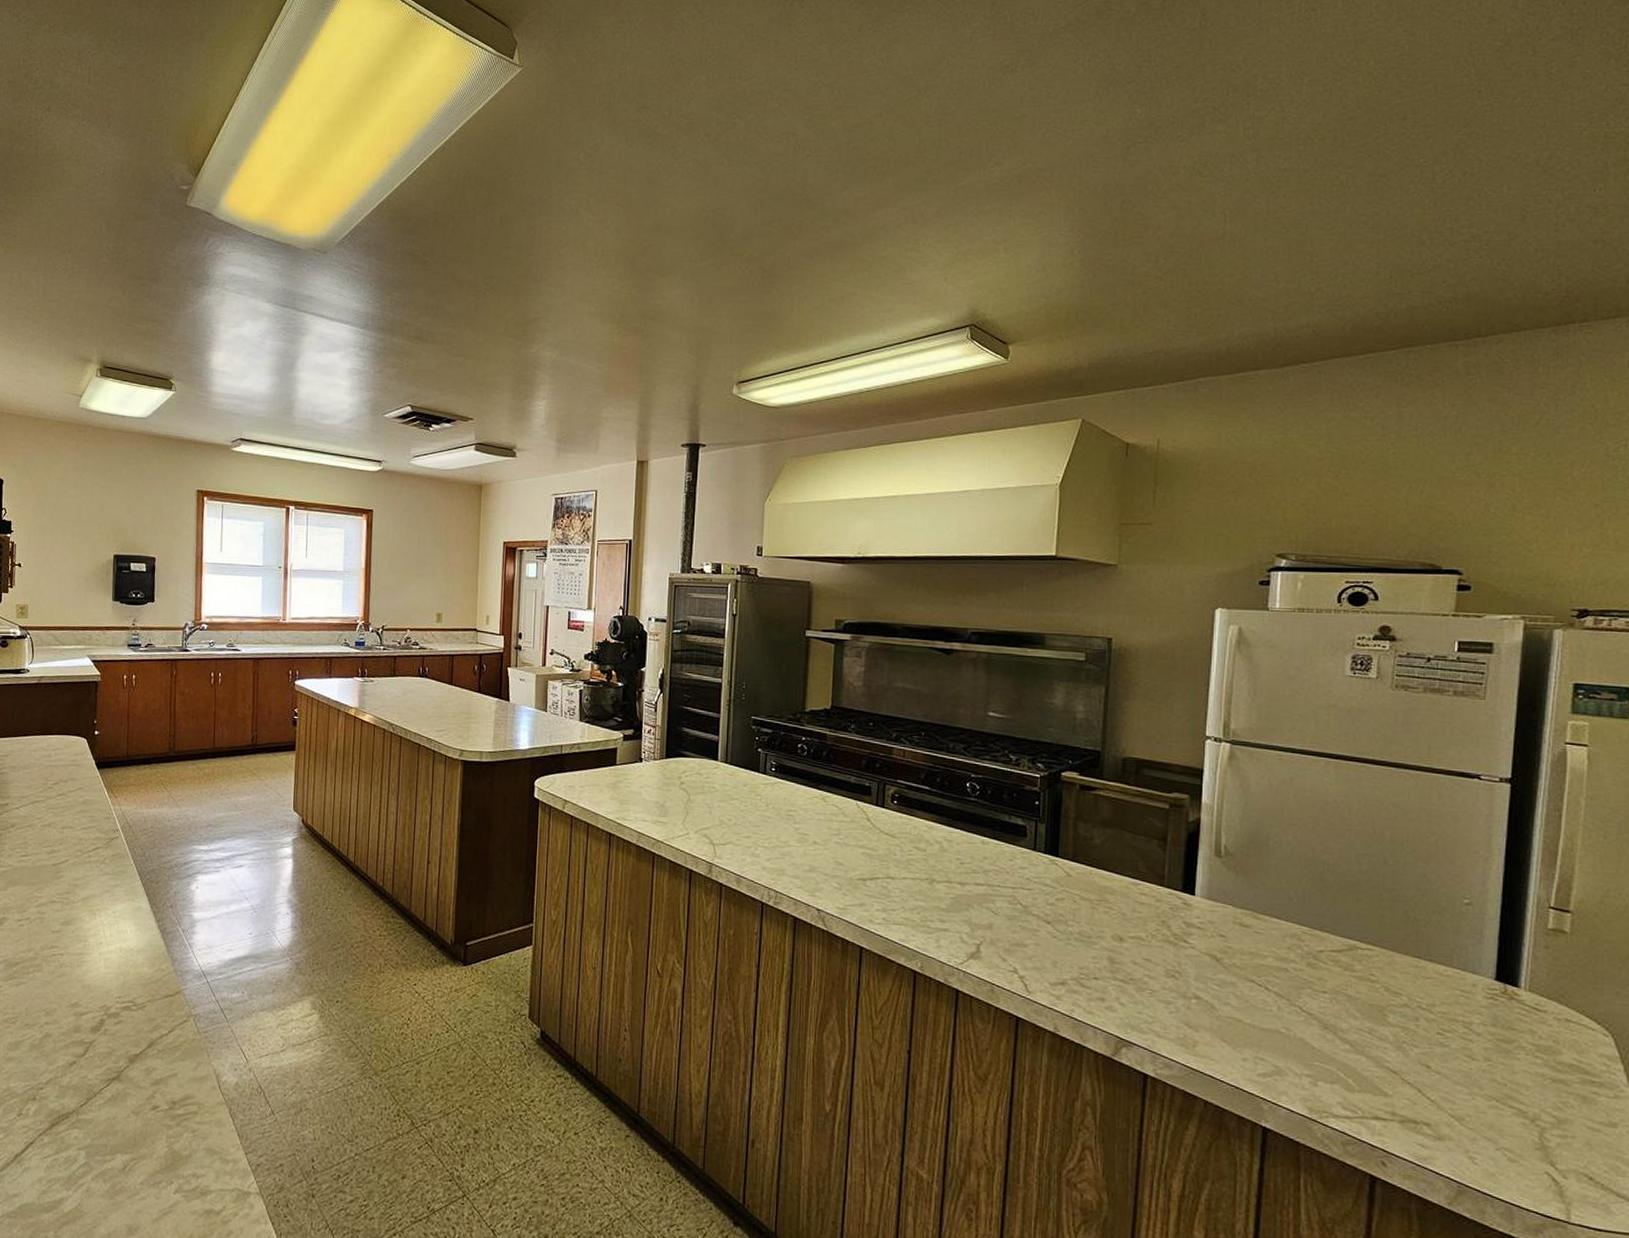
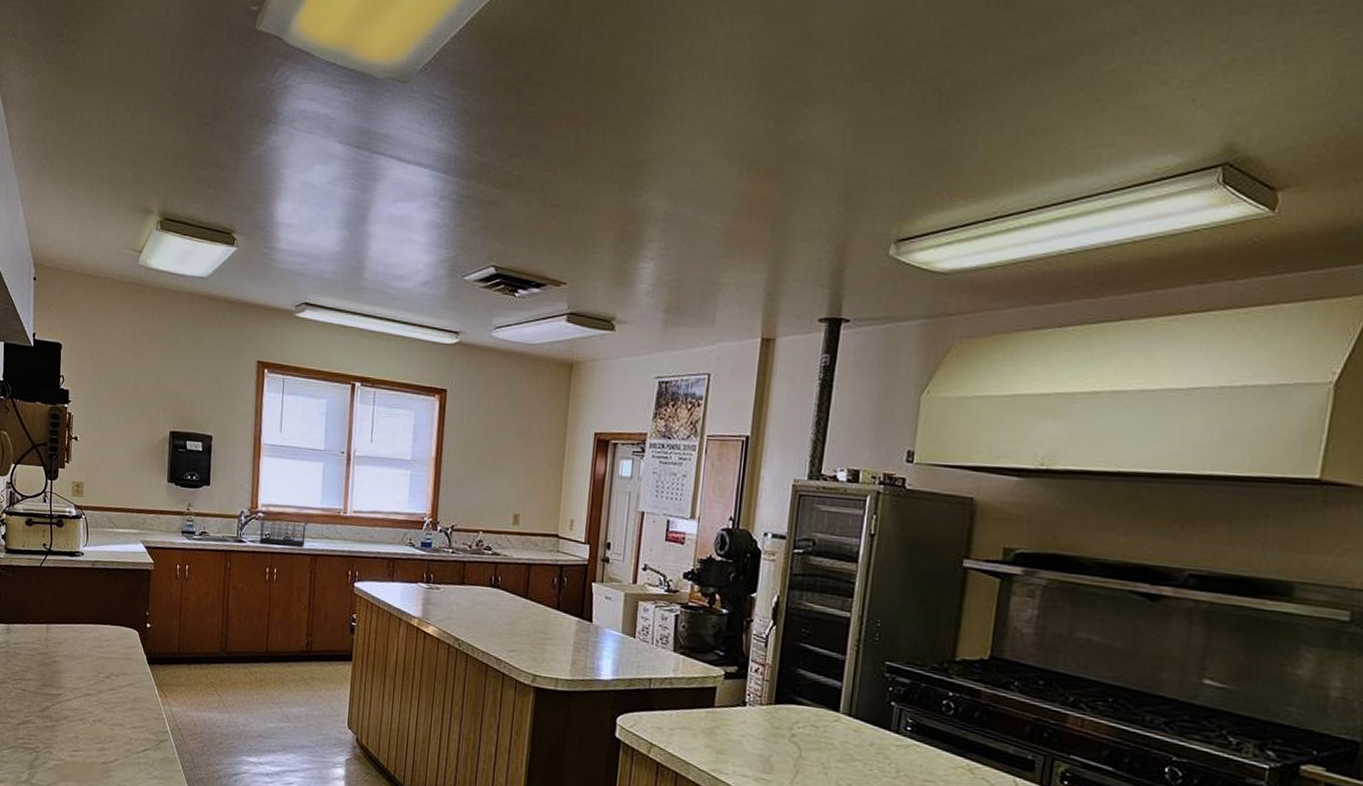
dish rack: none [201,626,251,653] -> present [257,515,309,548]

